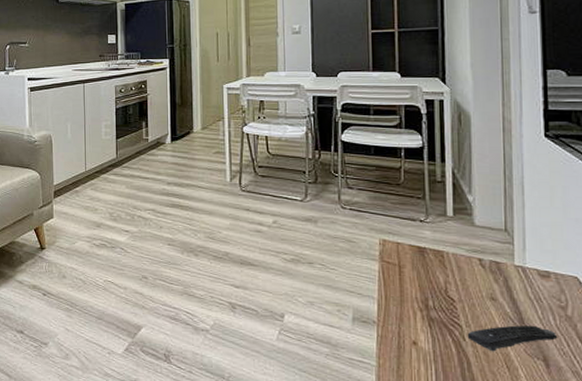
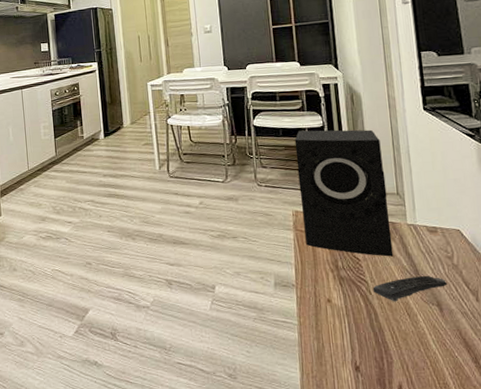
speaker: none [388,149,495,301] -> present [294,129,394,257]

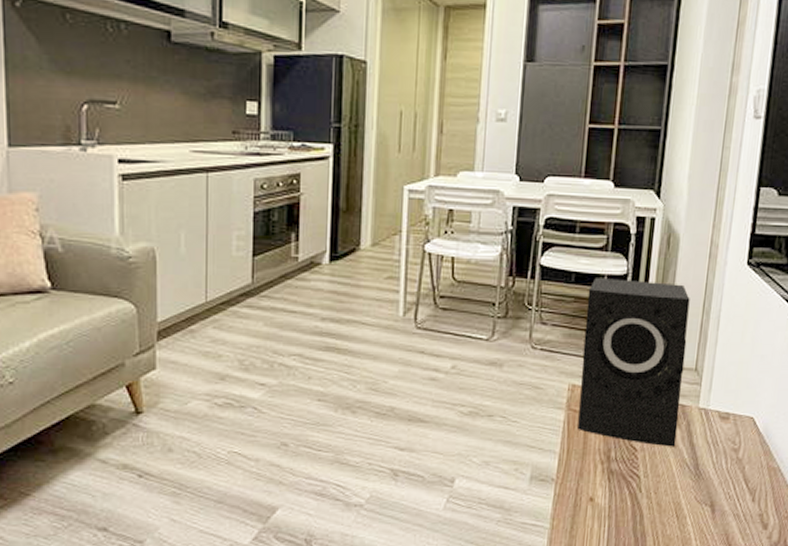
remote control: present [372,276,448,302] -> none [644,471,727,502]

